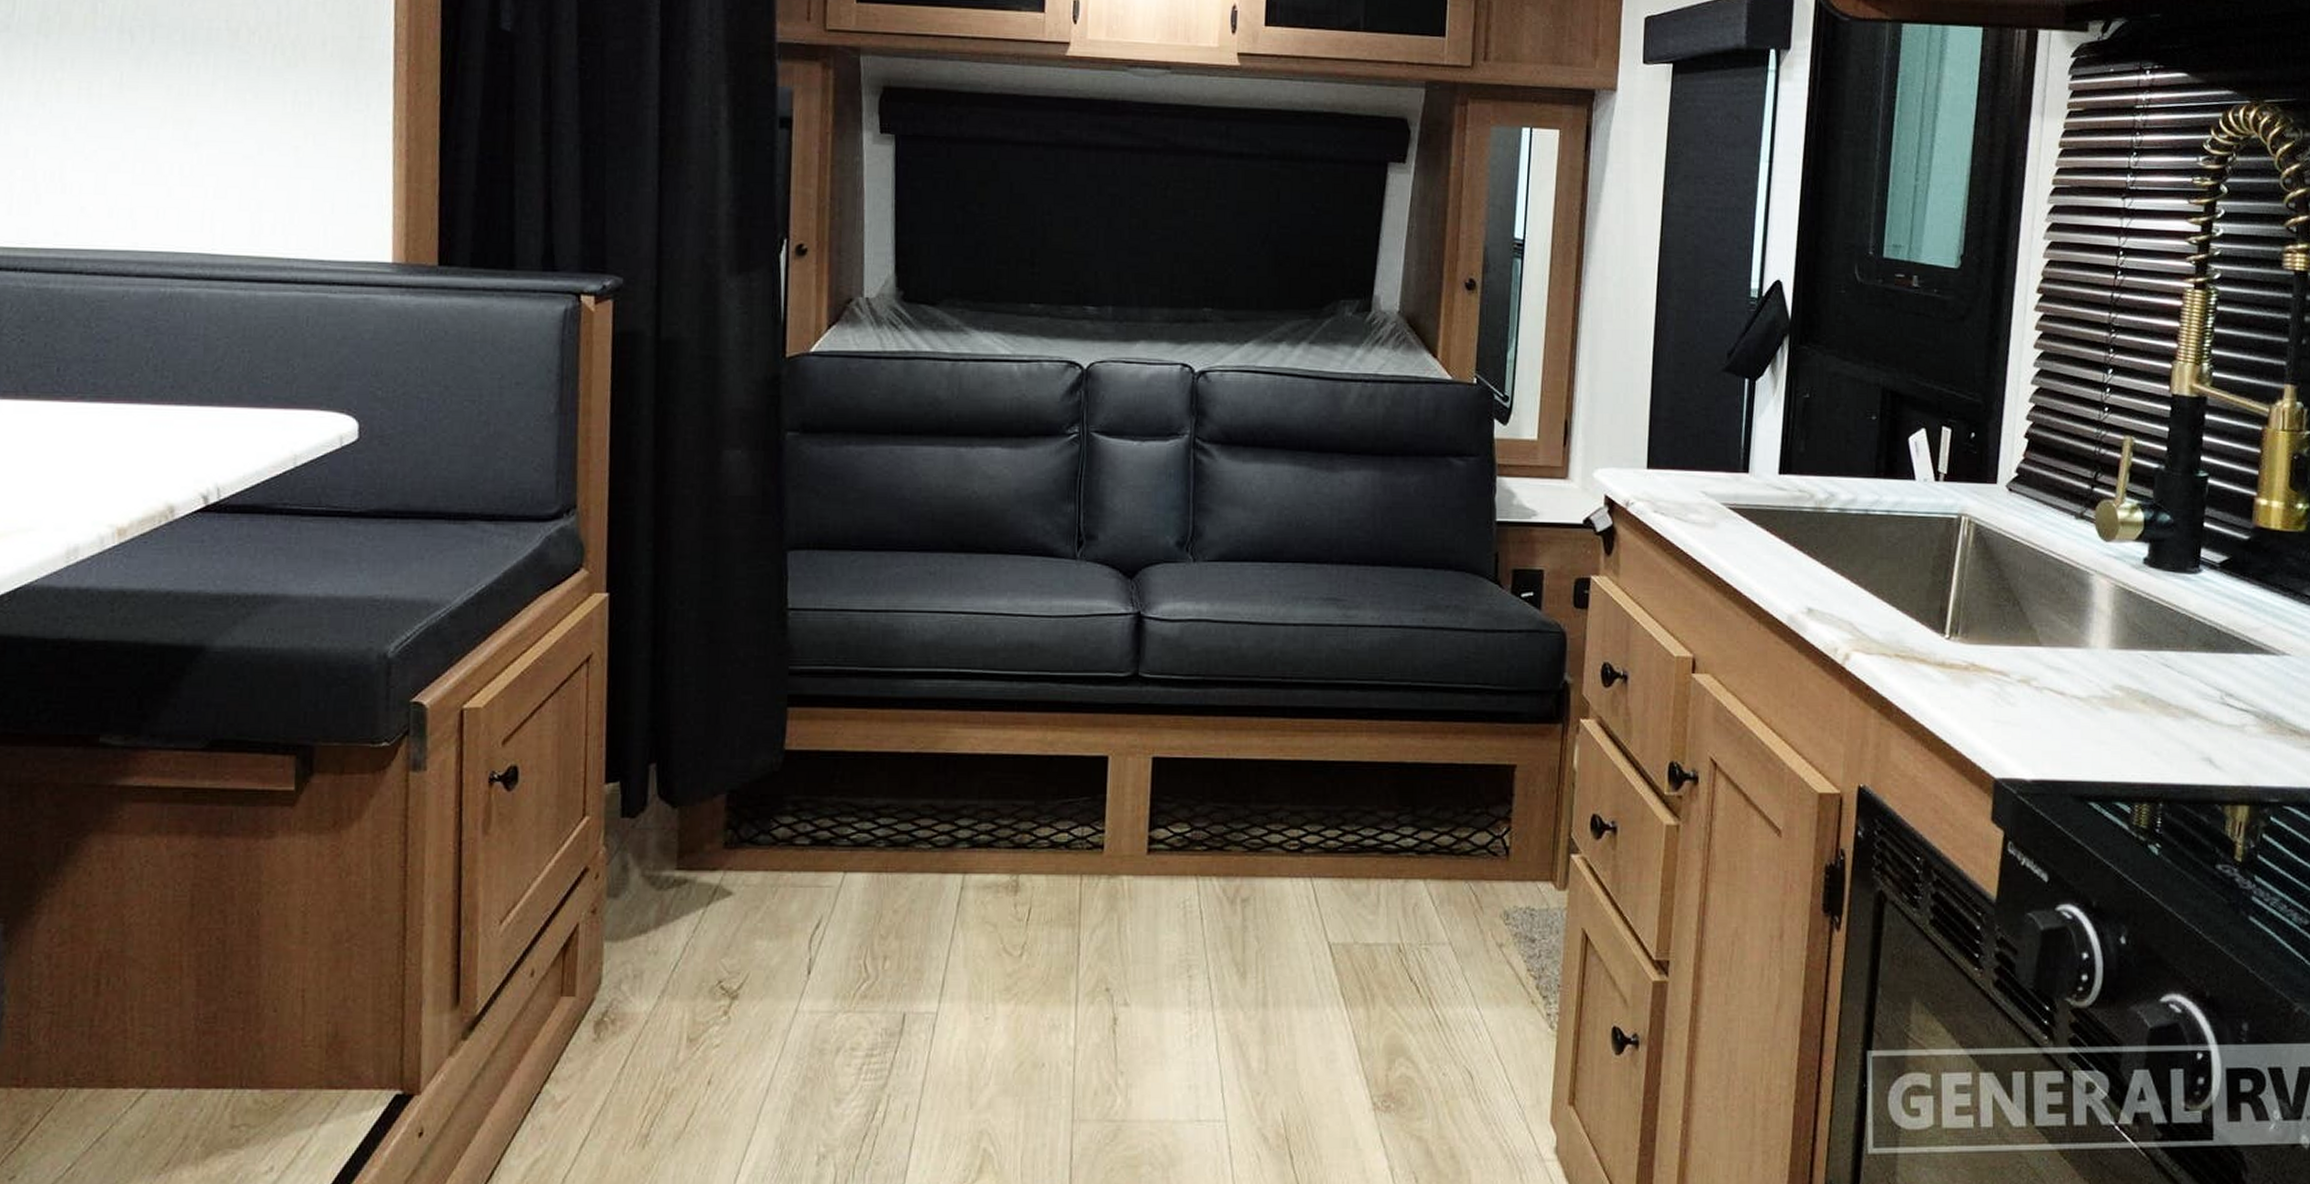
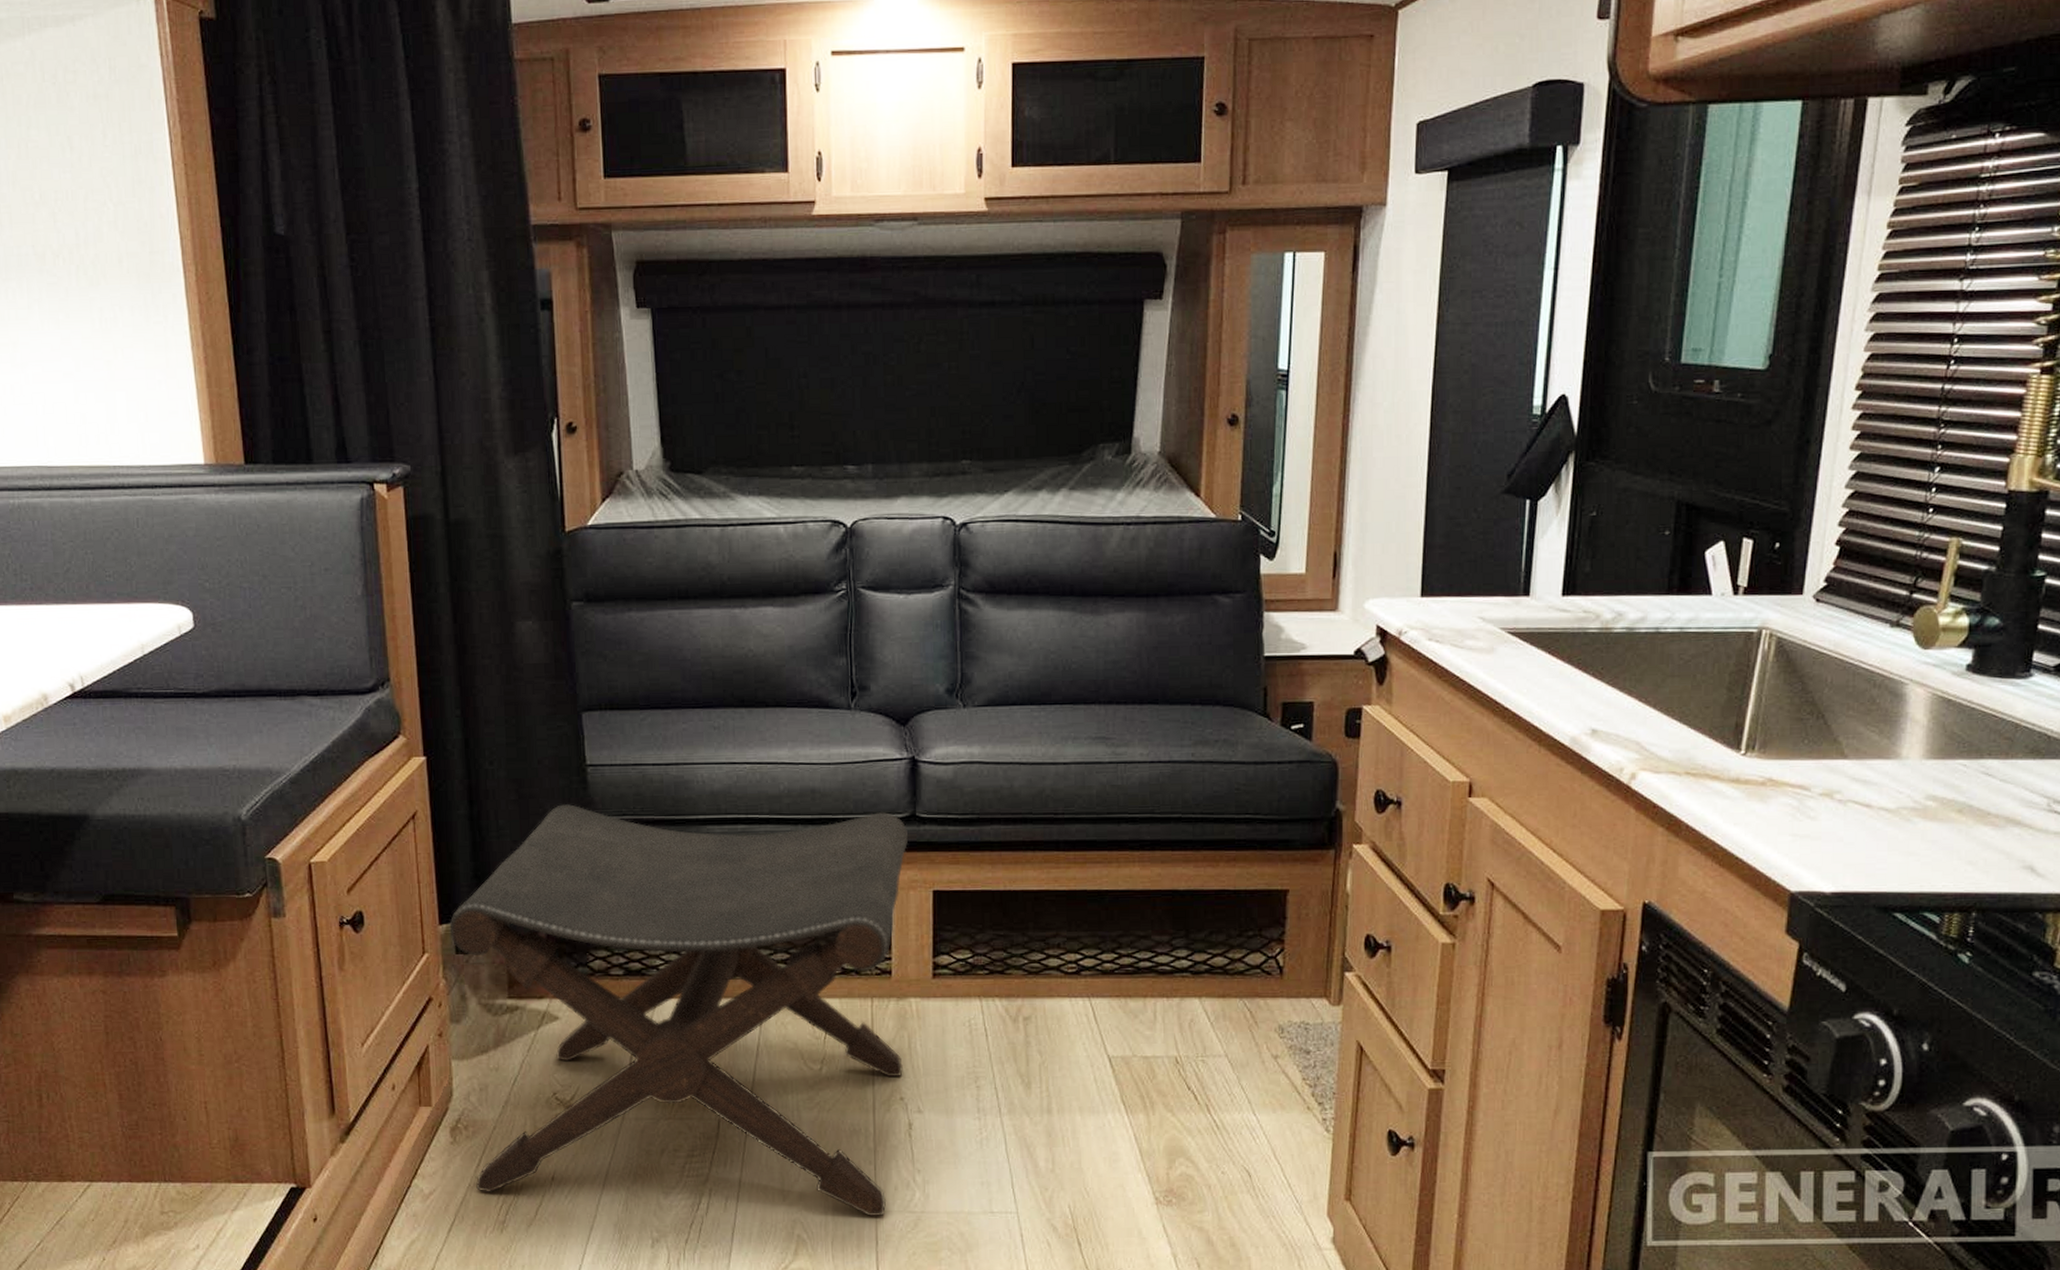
footstool: none [616,651,1130,1126] -> present [449,804,909,1216]

